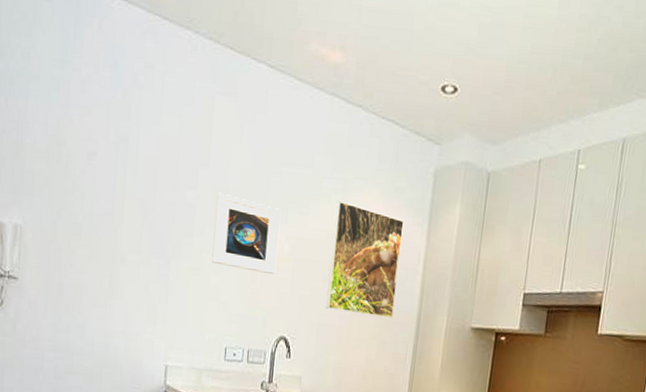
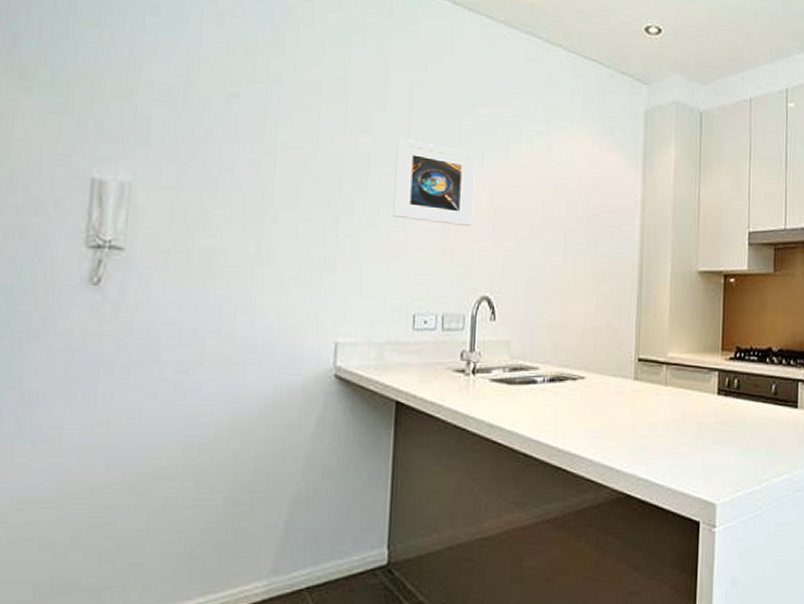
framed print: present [326,200,404,319] -> none [534,143,617,268]

